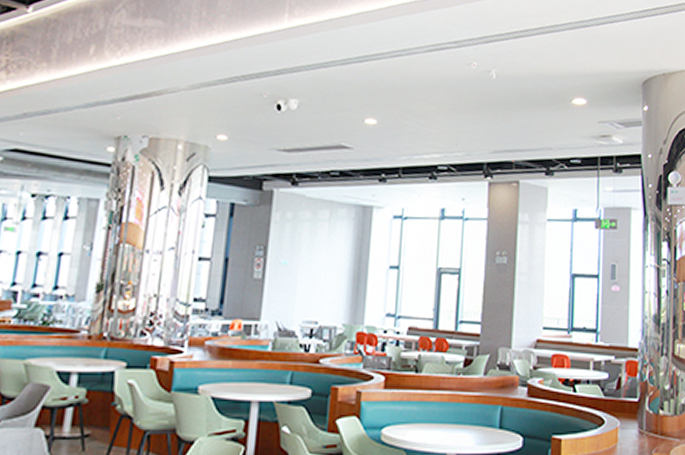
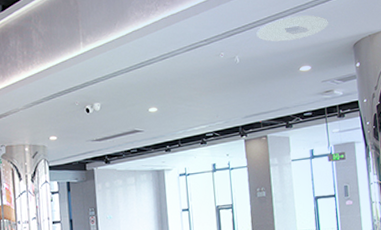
ceiling light: none [522,32,616,64] -> present [256,15,329,42]

